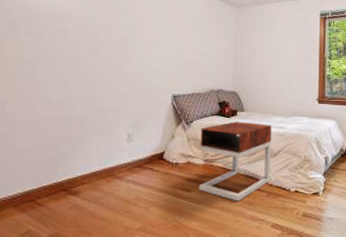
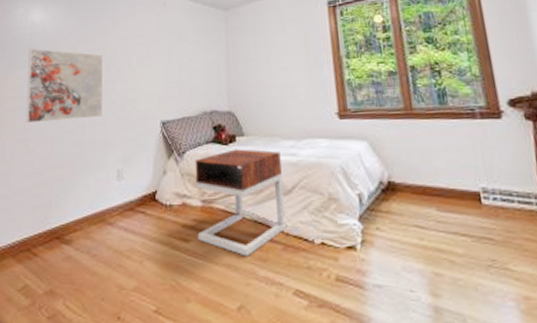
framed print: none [30,15,117,88] -> present [26,48,104,124]

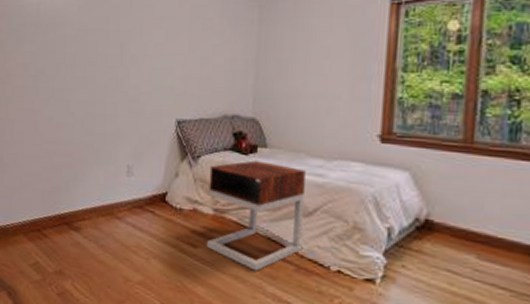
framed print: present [26,48,104,124] -> none [34,21,116,108]

